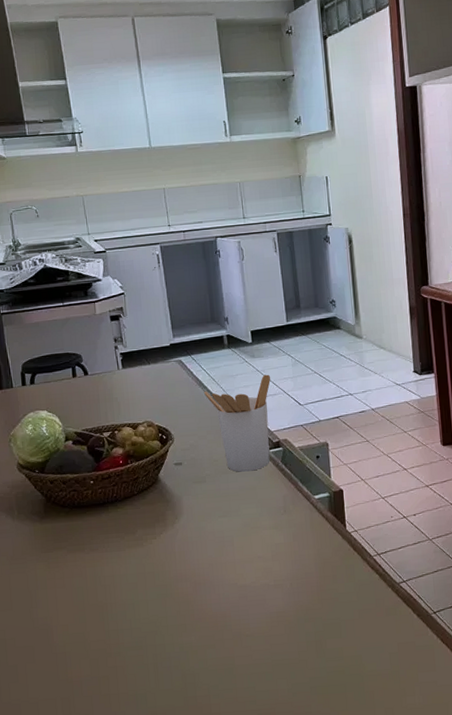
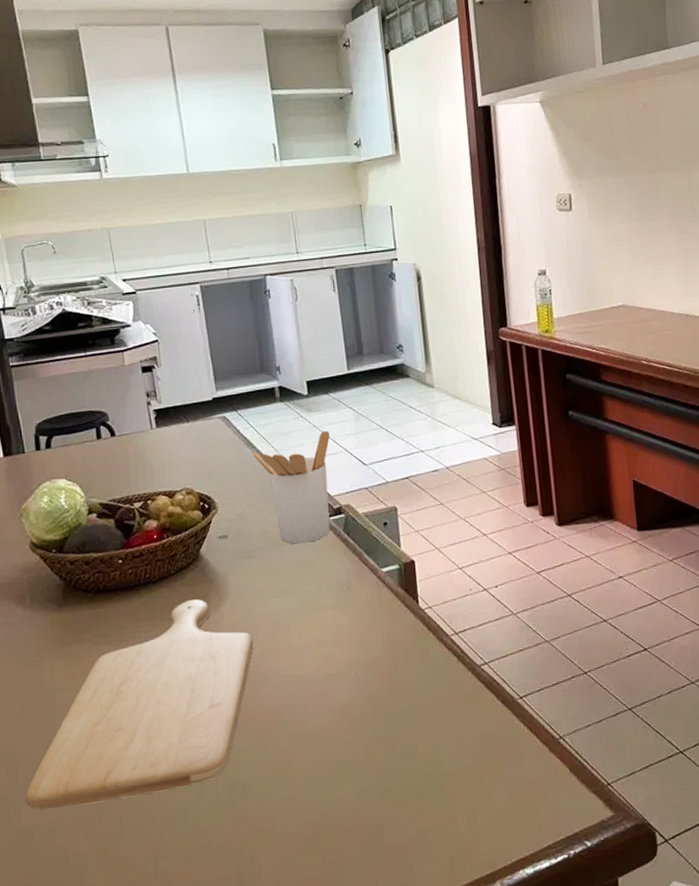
chopping board: none [14,516,204,687] -> present [25,599,254,810]

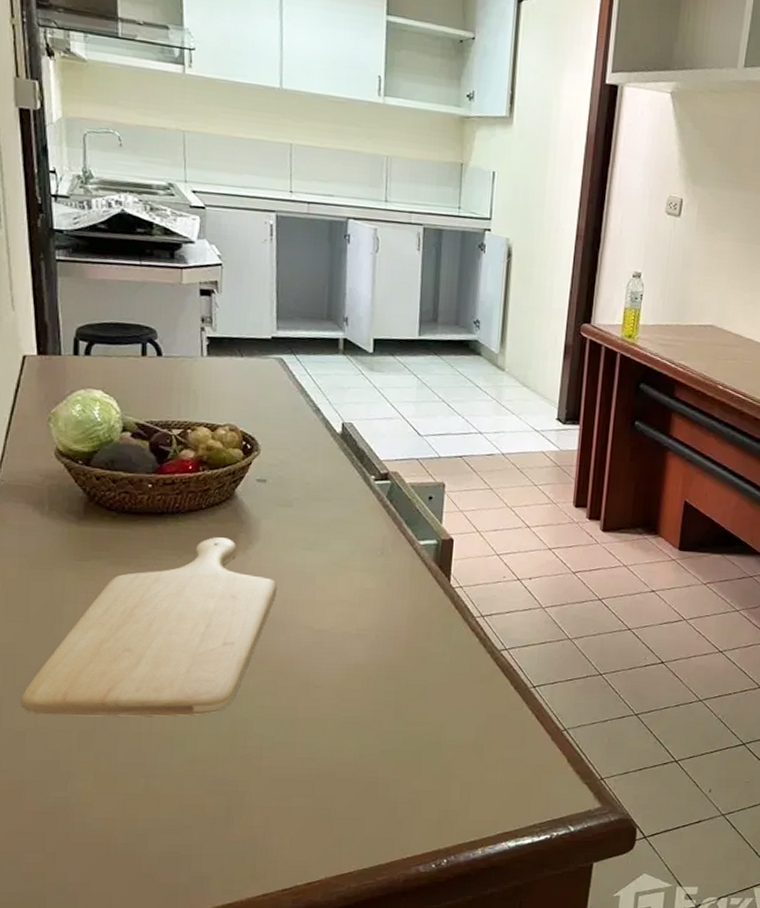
utensil holder: present [253,430,331,544] -> none [306,393,389,503]

